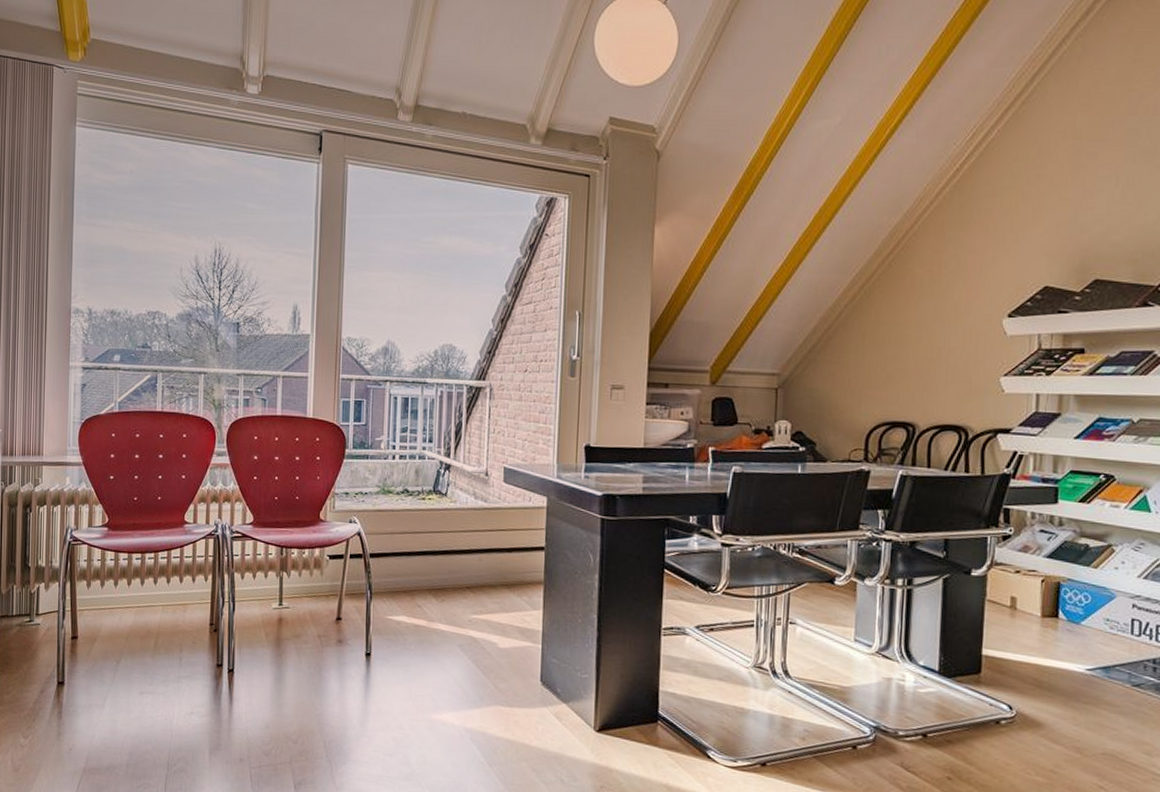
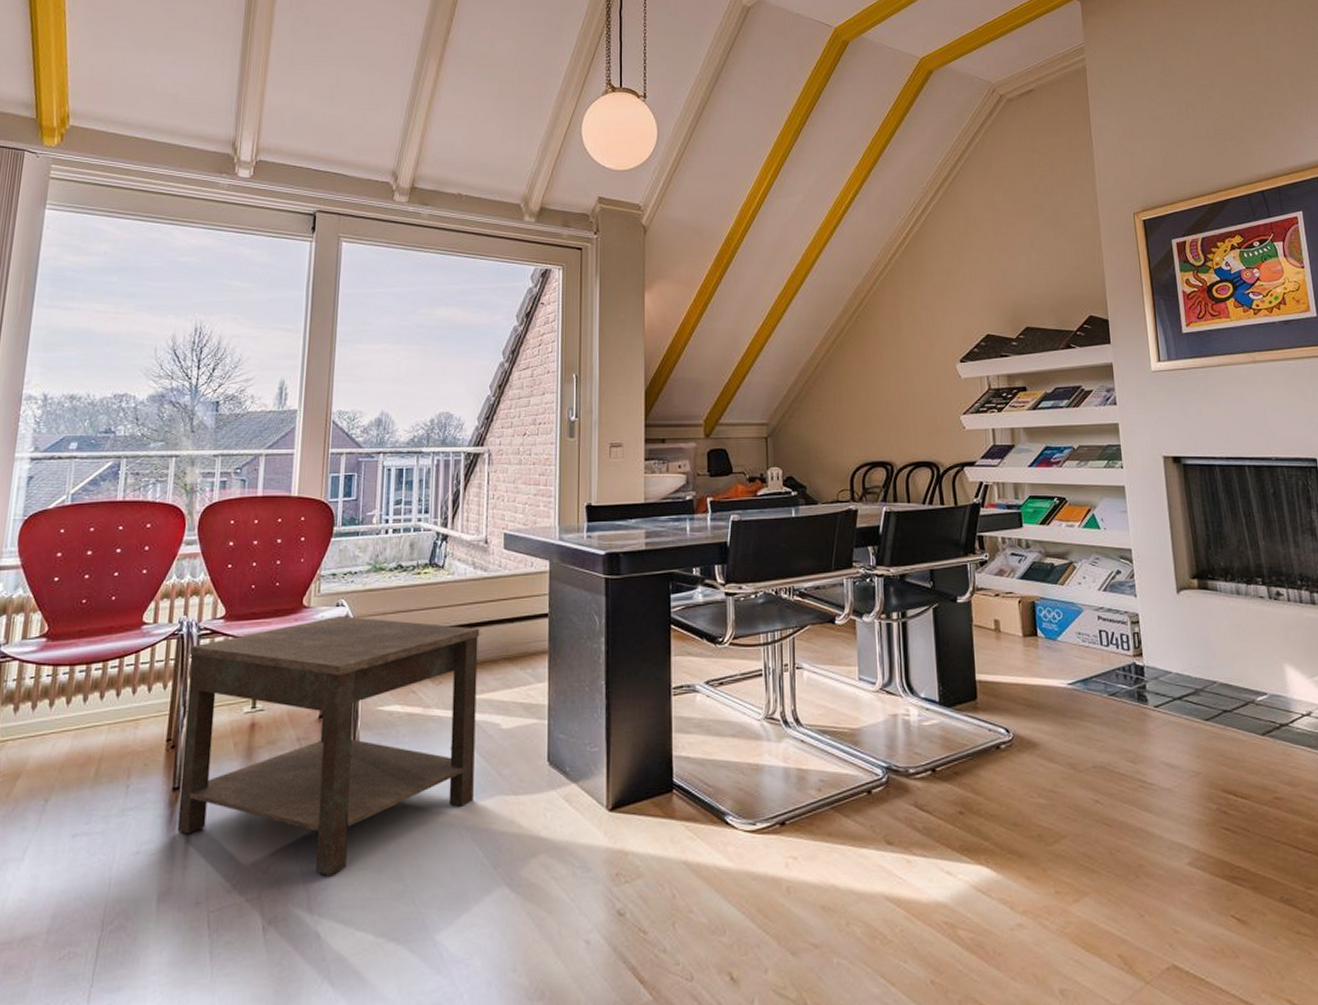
side table: none [222,531,480,754] -> present [177,615,480,877]

